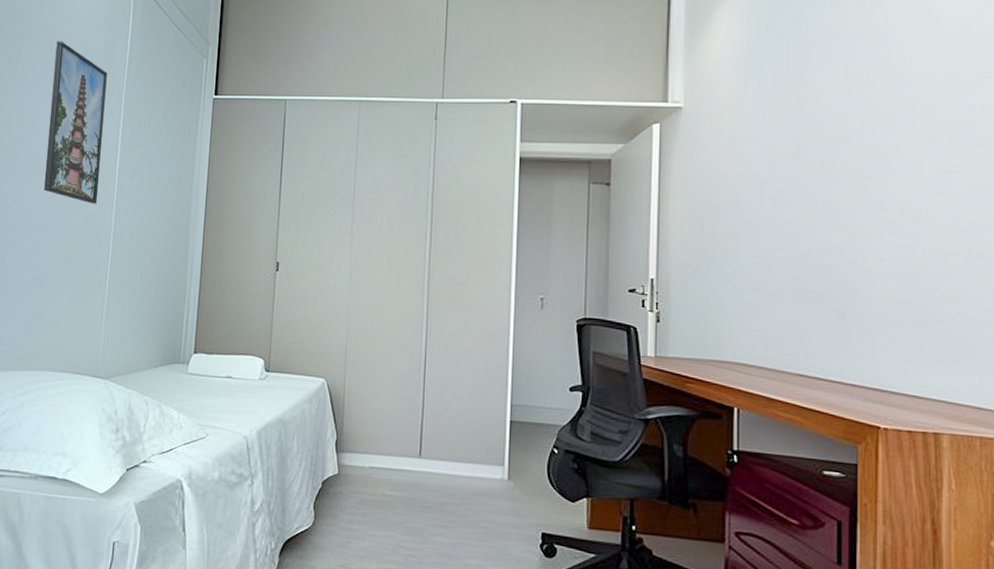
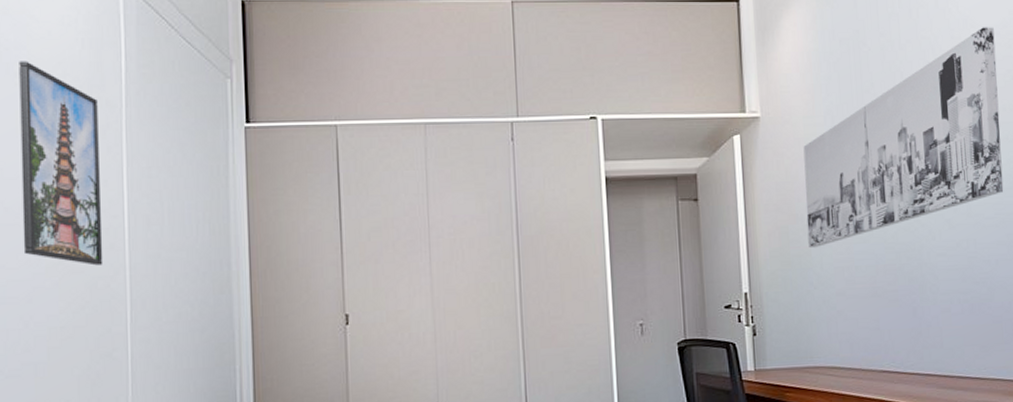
wall art: none [725,21,966,241] -> present [803,27,1004,249]

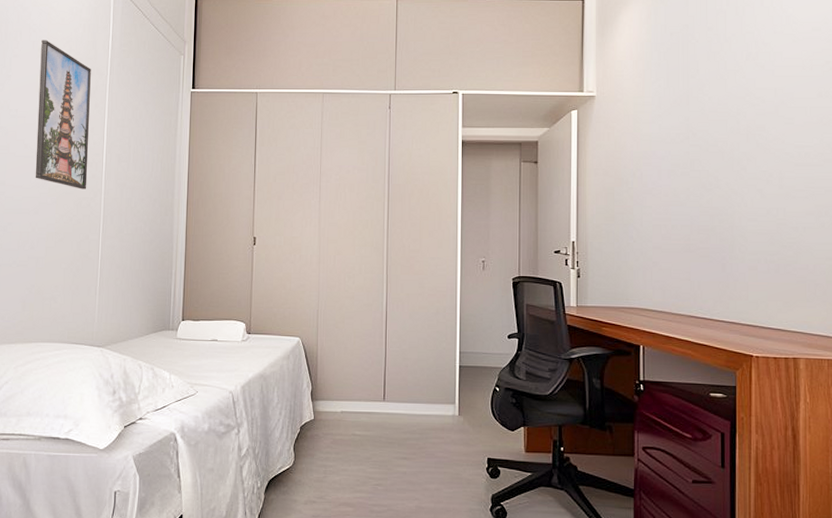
wall art: present [803,27,1004,249] -> none [631,23,816,208]

